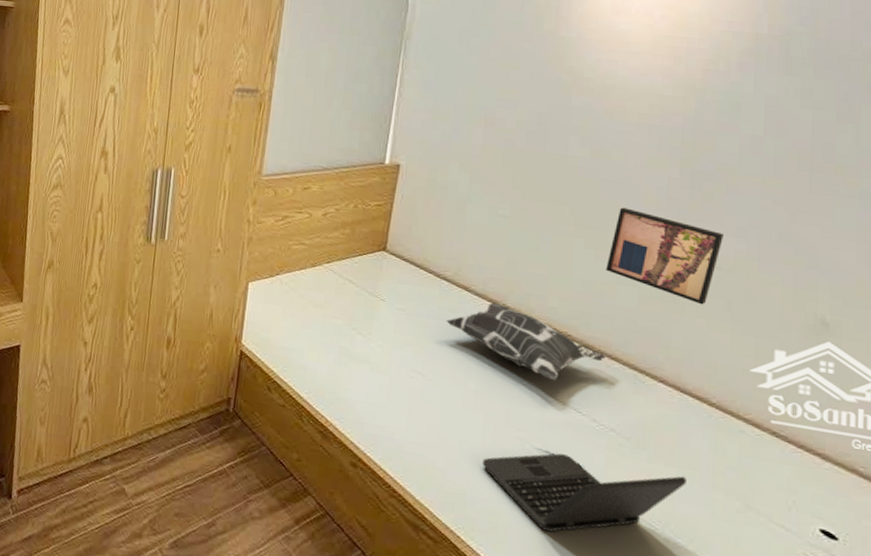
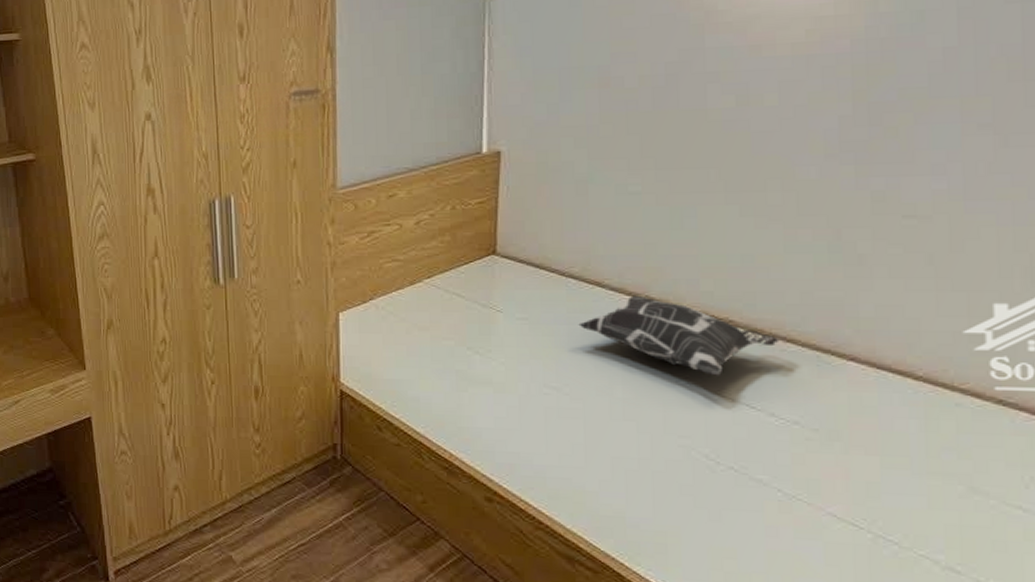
laptop: present [483,453,687,532] -> none [641,457,894,546]
wall art: present [605,207,723,305] -> none [768,161,916,263]

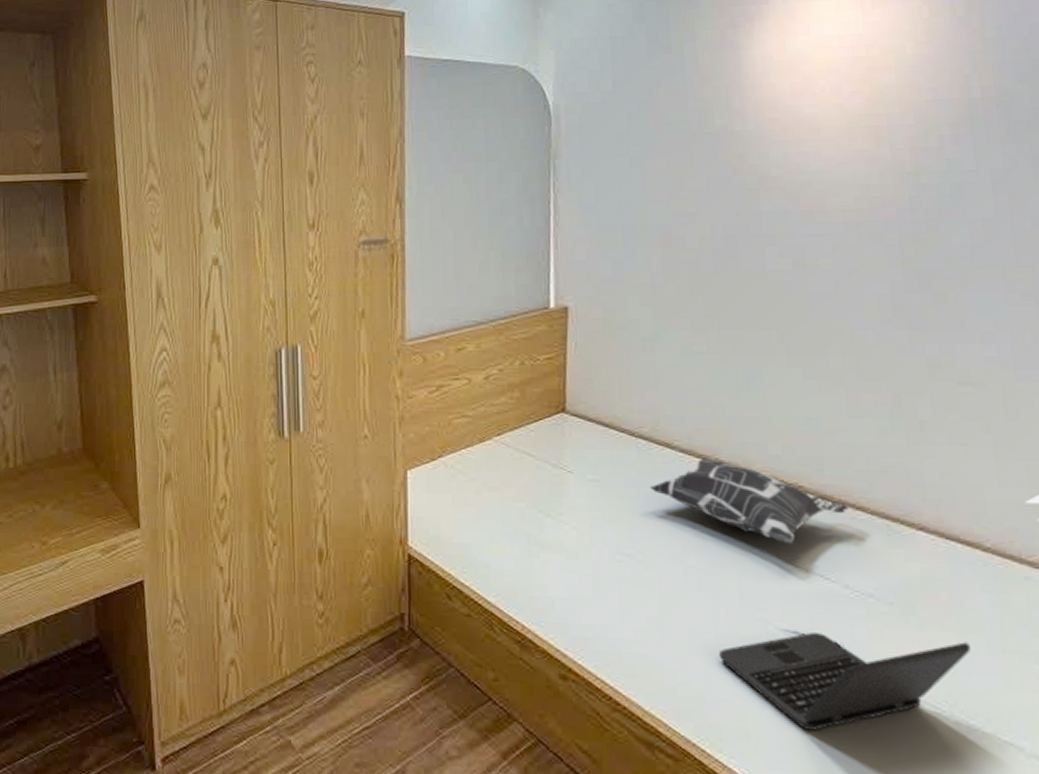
laptop: none [641,457,894,546] -> present [719,632,971,731]

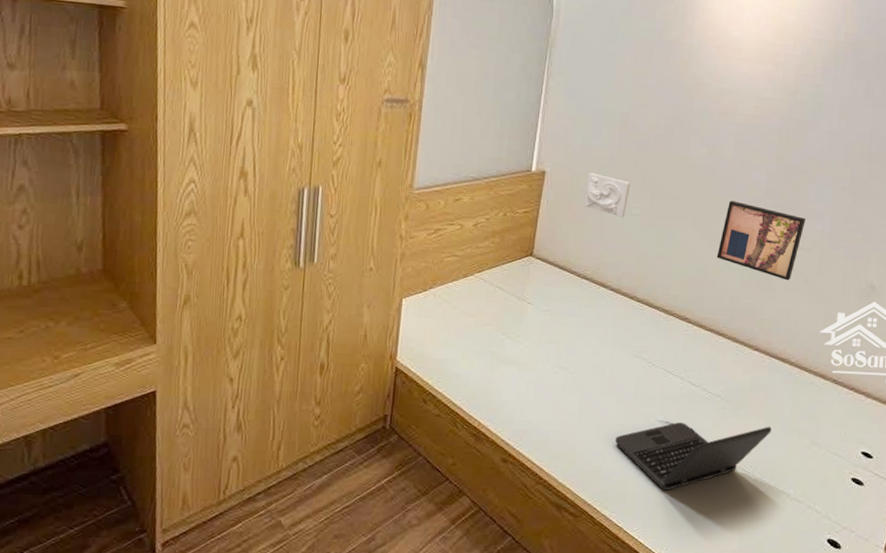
wall ornament: none [625,304,687,358] -> present [584,173,630,218]
decorative pillow: present [650,457,849,545] -> none [585,295,715,360]
wall art: none [832,324,968,430] -> present [716,200,806,281]

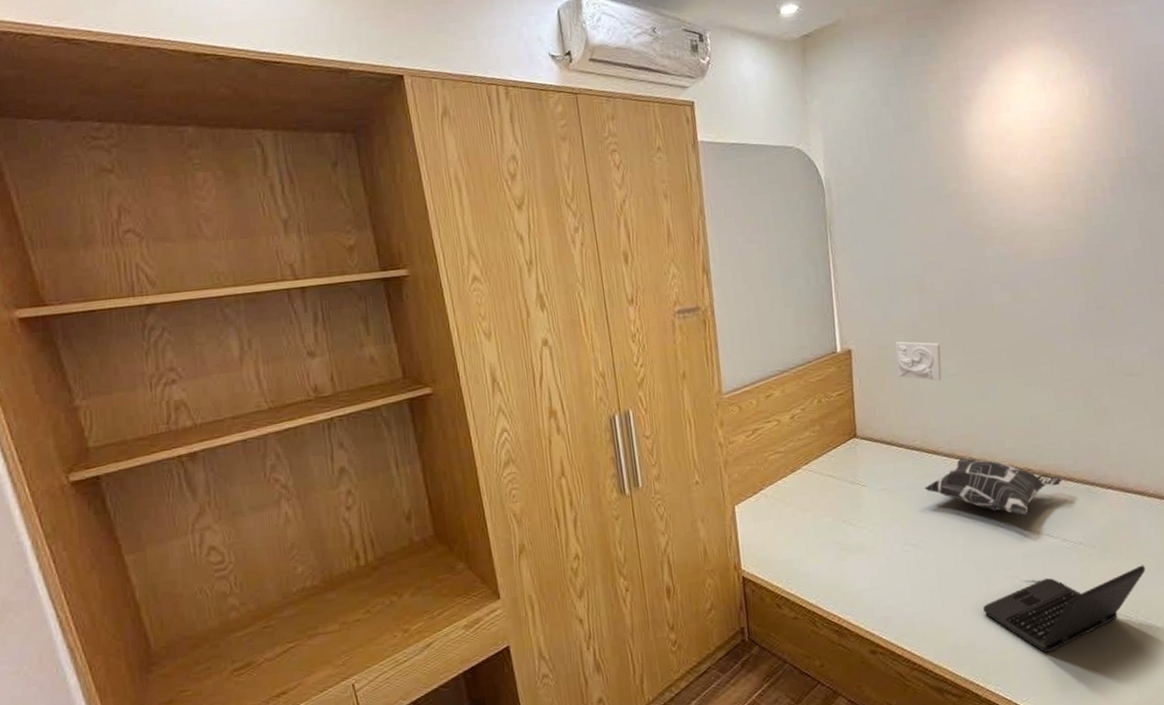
decorative pillow: none [585,295,715,360] -> present [924,458,1062,515]
wall art: present [716,200,806,281] -> none [1045,340,1130,411]

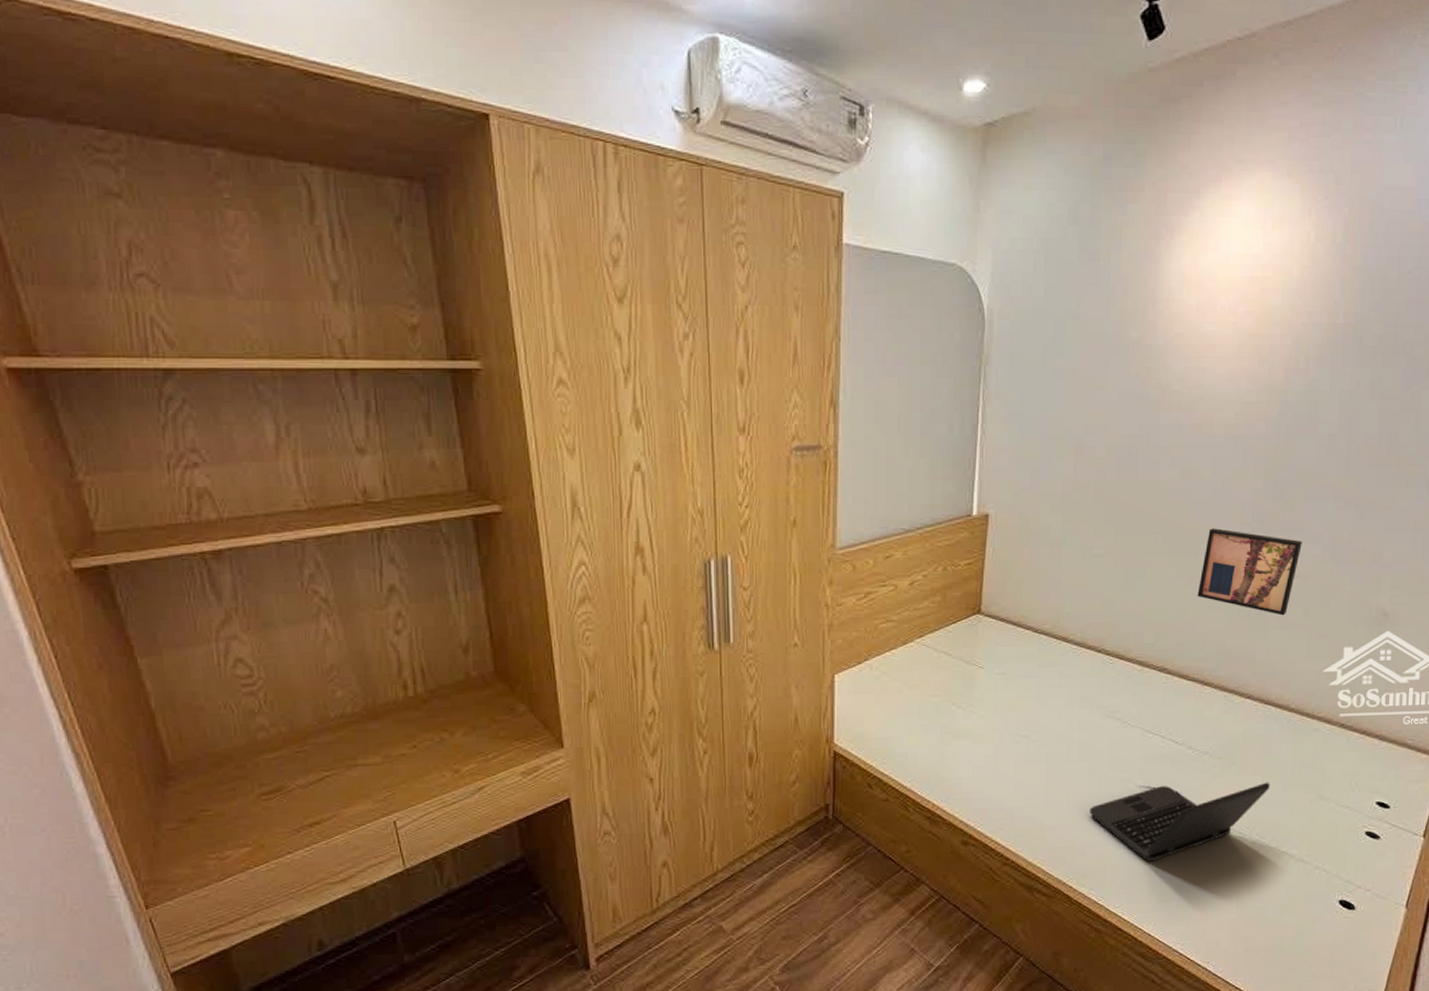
wall ornament: present [894,341,942,381] -> none [1037,511,1090,560]
decorative pillow: present [924,458,1062,515] -> none [1047,648,1199,717]
wall art: none [1045,340,1130,411] -> present [1197,528,1302,616]

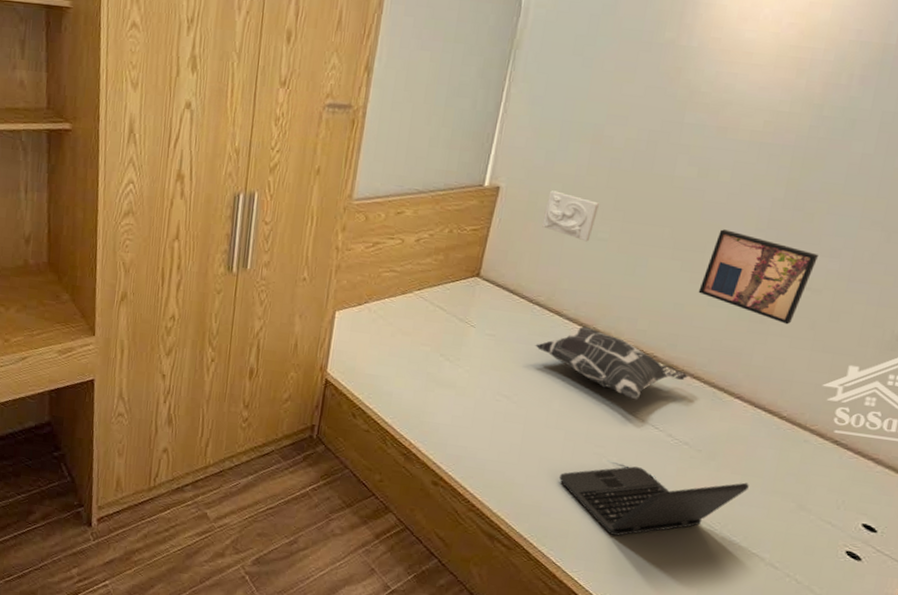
wall ornament: none [1037,511,1090,560] -> present [542,190,599,242]
decorative pillow: none [1047,648,1199,717] -> present [535,326,688,400]

